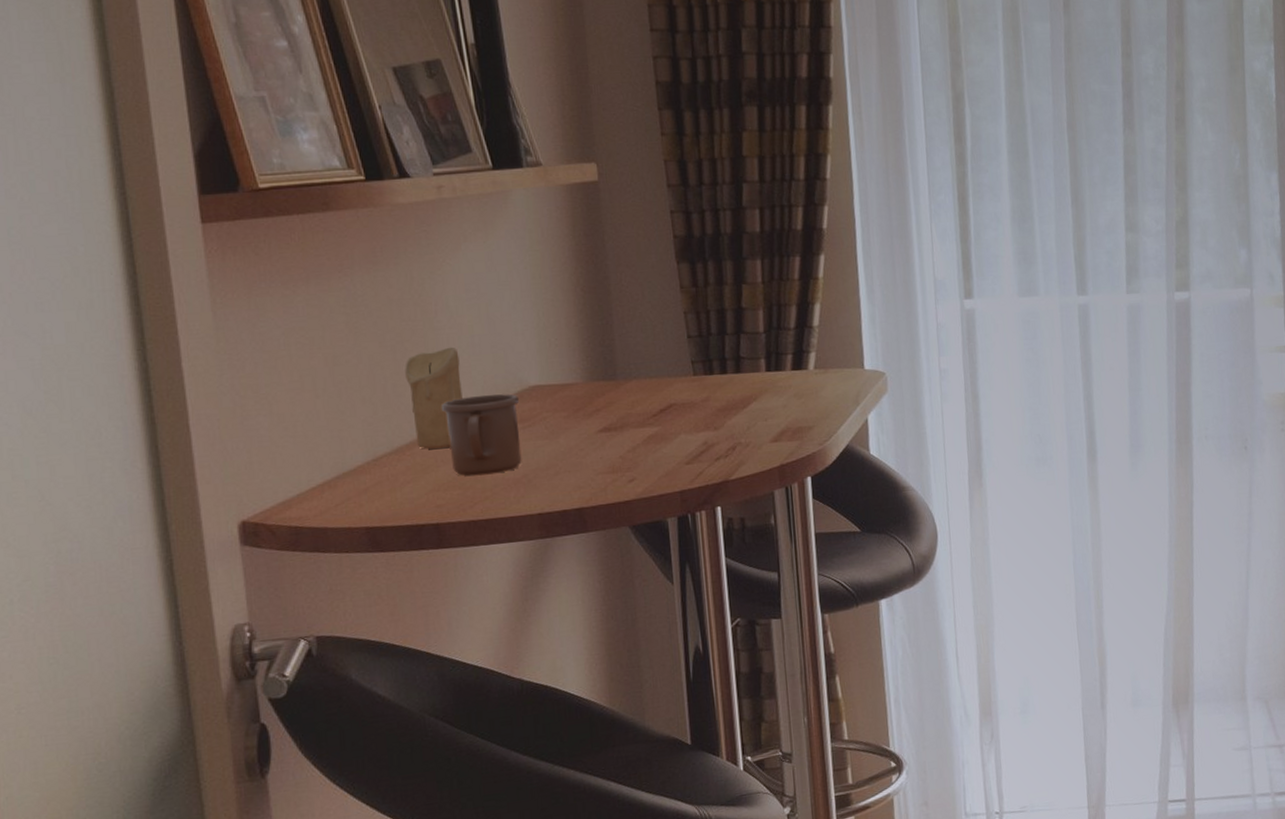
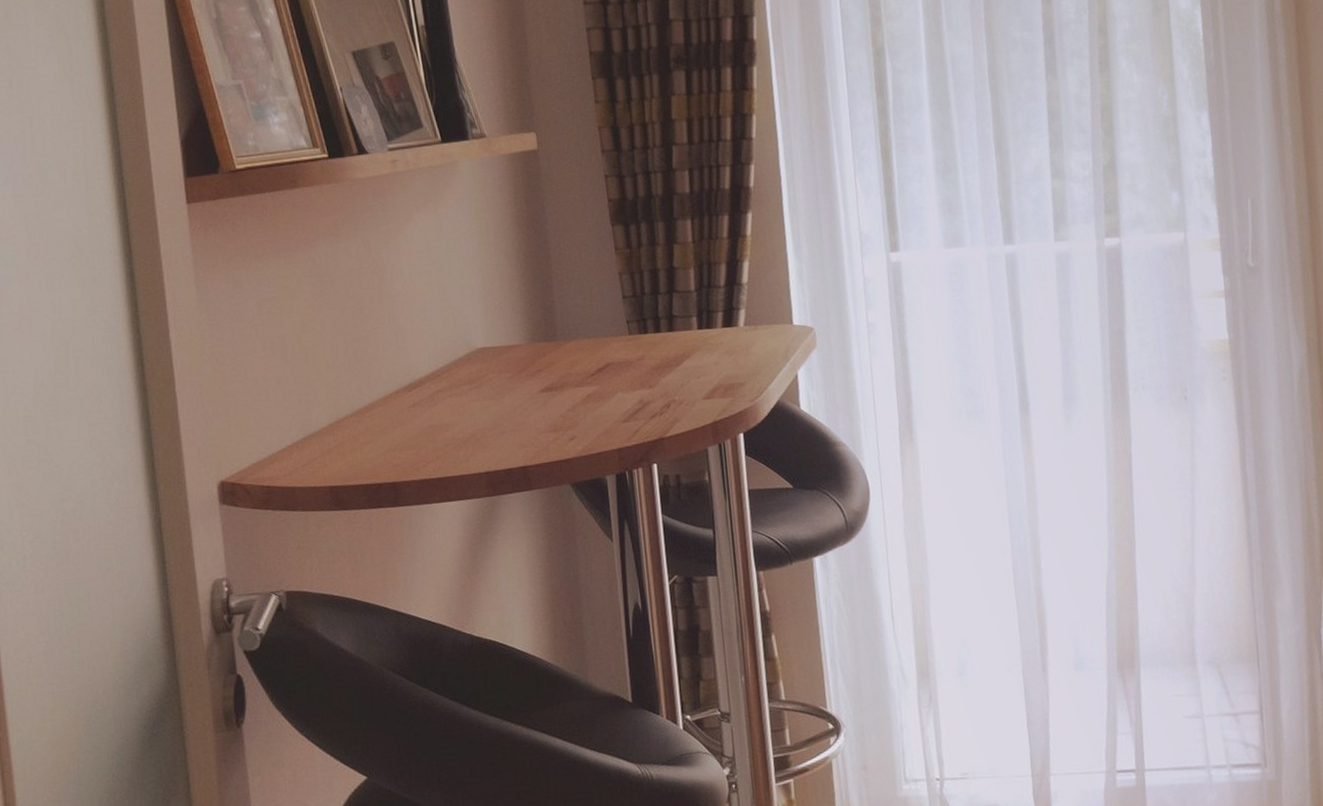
candle: present [405,347,463,449] -> none [364,312,416,411]
mug: present [442,394,522,476] -> none [397,356,470,436]

